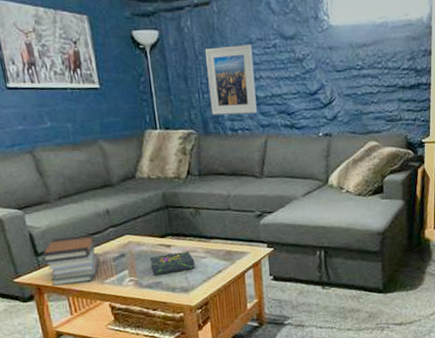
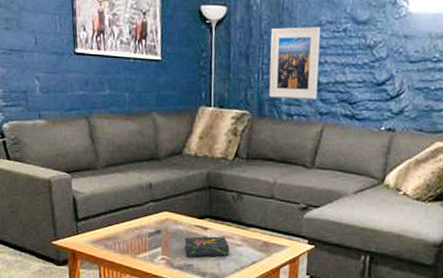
book stack: present [41,235,101,286] -> none [81,206,136,254]

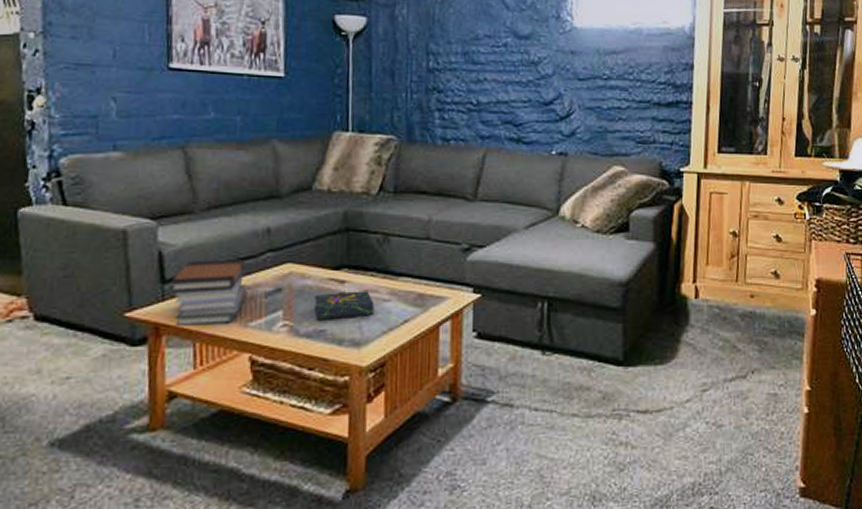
book stack: none [81,206,136,254] -> present [169,260,248,325]
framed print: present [268,27,321,99] -> none [419,40,478,121]

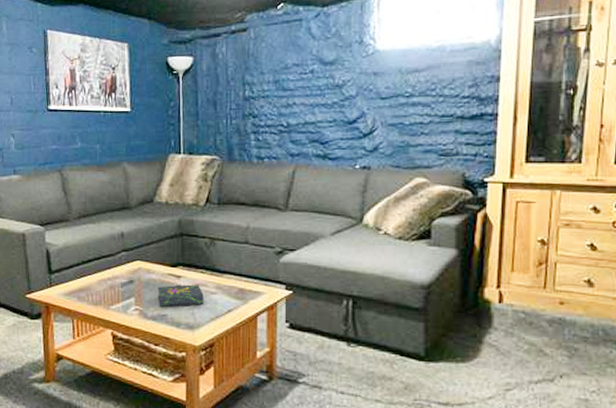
book stack: present [169,260,248,325] -> none [54,257,109,306]

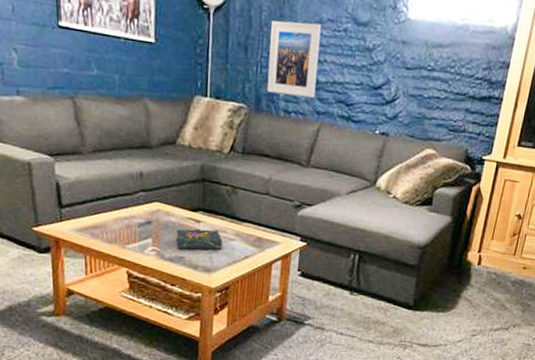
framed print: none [237,70,287,142] -> present [266,20,322,98]

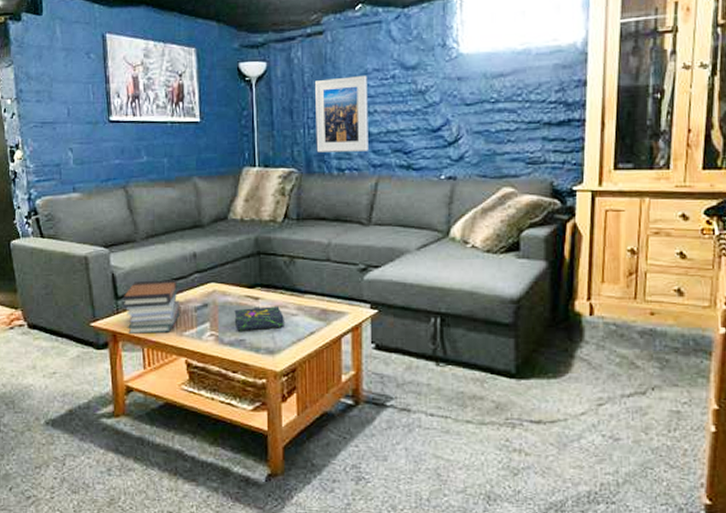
book stack: none [65,192,125,244] -> present [121,280,181,334]

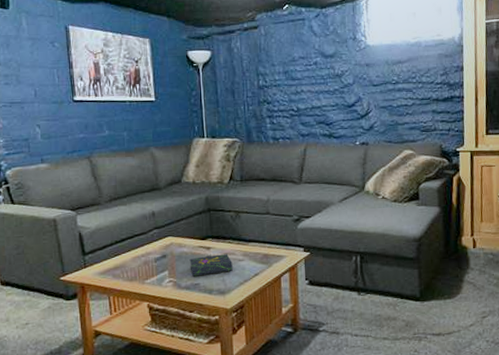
book stack: present [121,280,181,334] -> none [88,236,143,285]
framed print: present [314,76,368,153] -> none [251,62,298,125]

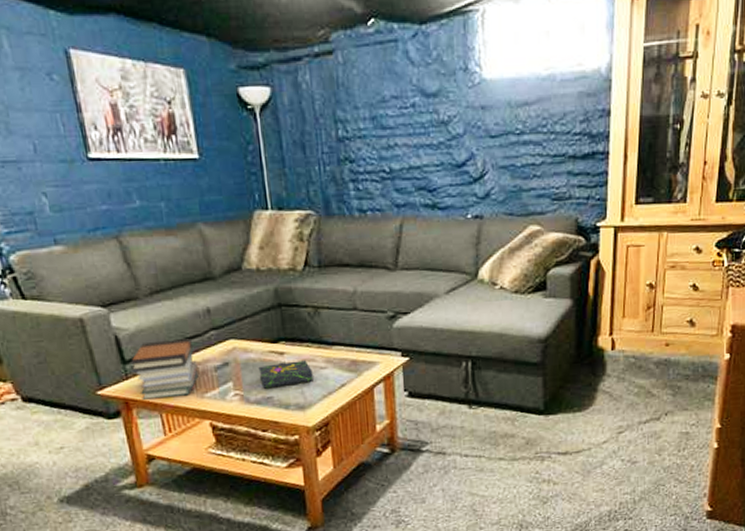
book stack: none [88,236,143,285] -> present [129,339,200,400]

